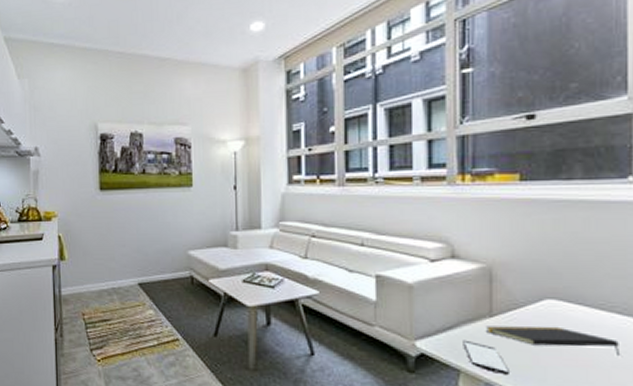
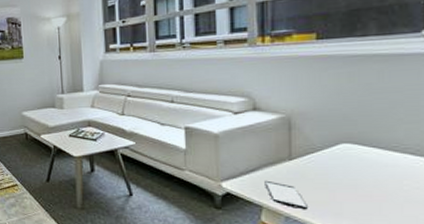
notepad: present [487,326,621,357] -> none [286,167,413,193]

